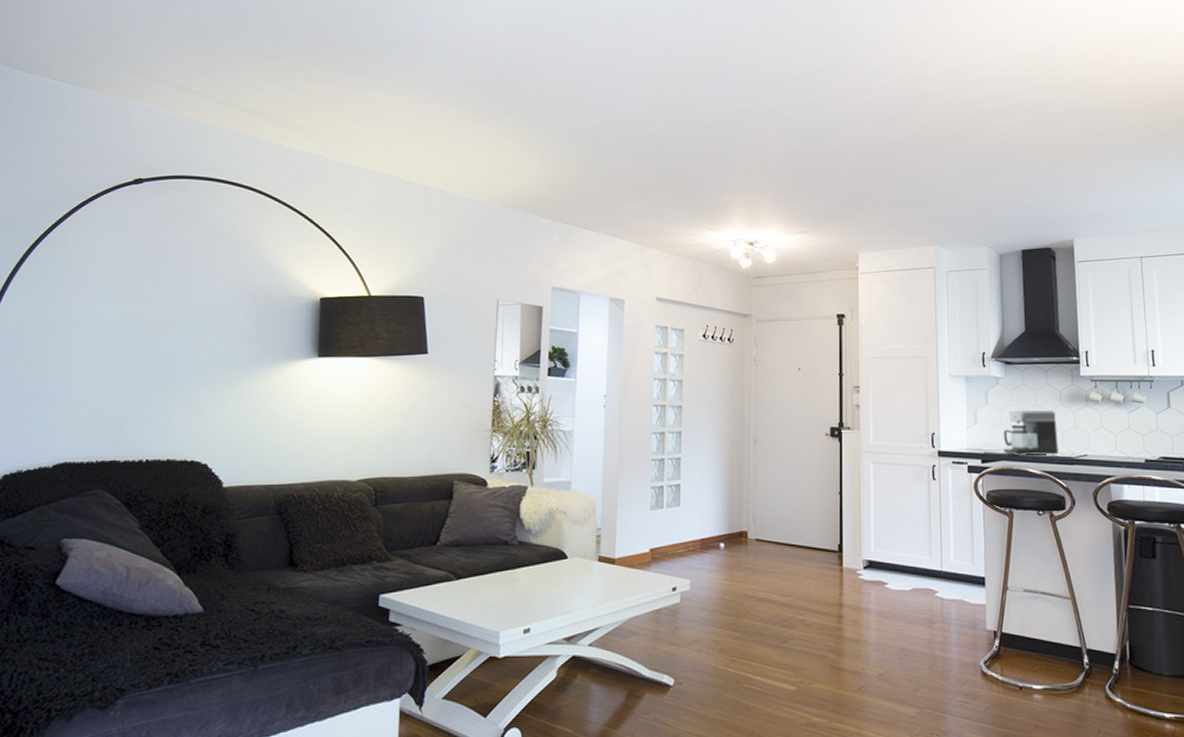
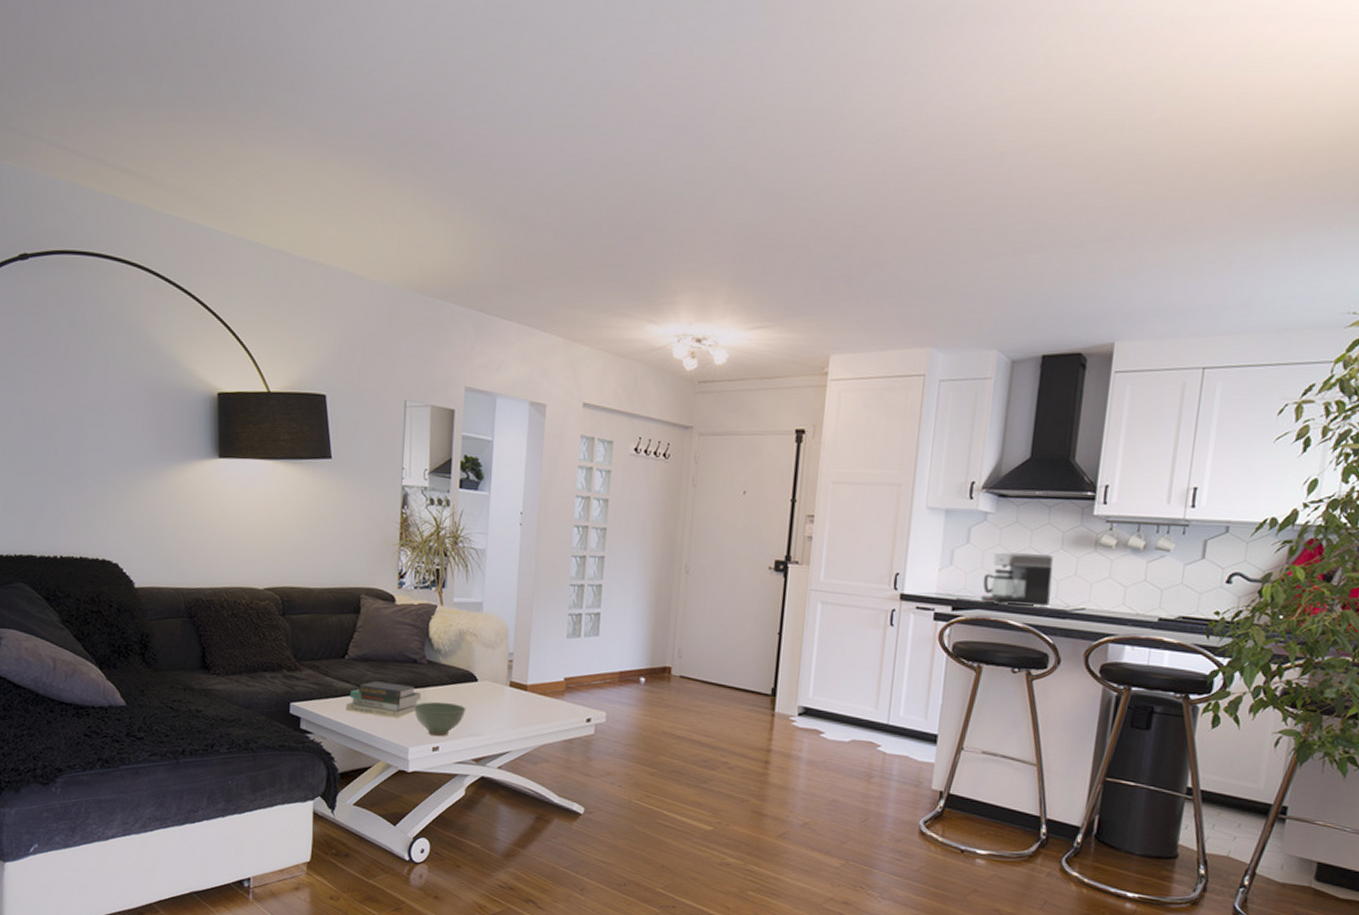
books: none [437,566,513,603] -> present [346,681,422,719]
bowl: none [504,582,557,617] -> present [413,702,466,736]

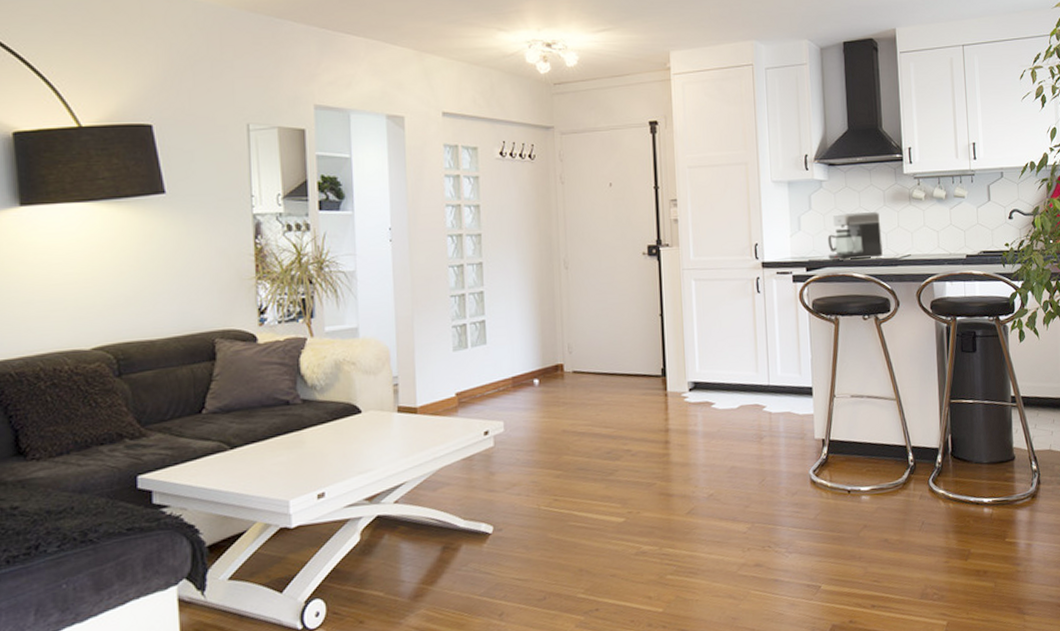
books: present [346,681,422,719] -> none [209,430,299,474]
bowl: present [413,702,466,736] -> none [290,441,352,481]

